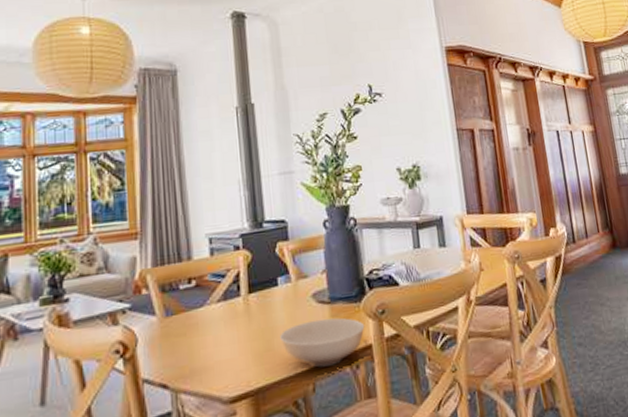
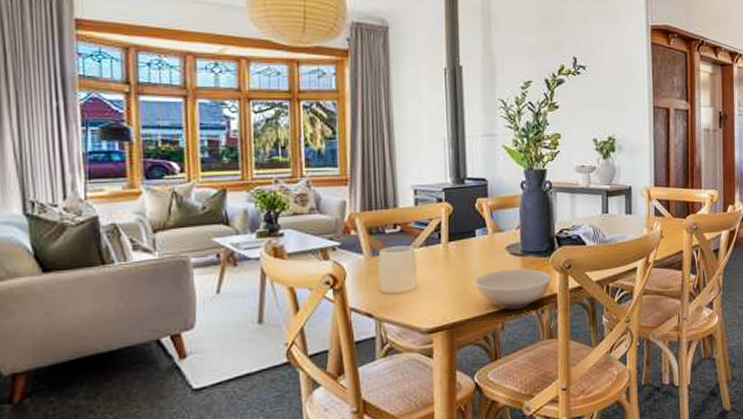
mug: none [171,301,216,360] -> present [377,245,417,295]

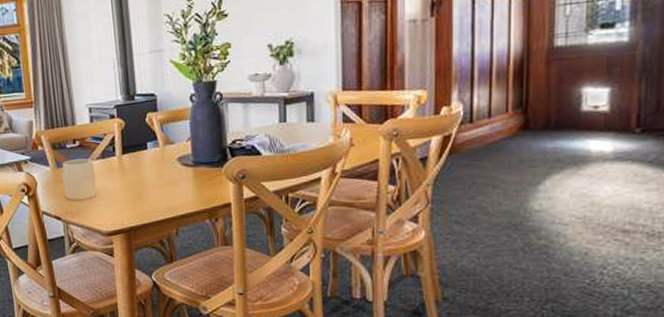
bowl: present [475,268,552,310] -> none [149,178,225,217]

